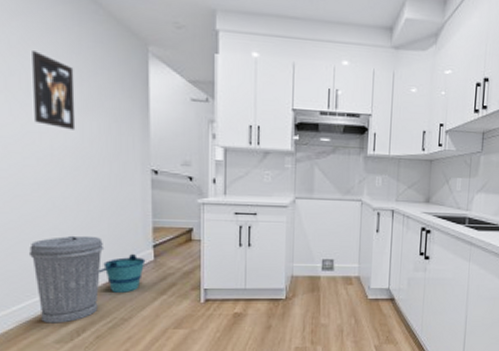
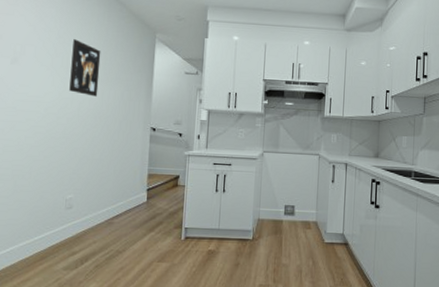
trash can: present [28,235,105,323] -> none [52,179,110,253]
bucket: present [98,253,146,293] -> none [103,195,140,229]

